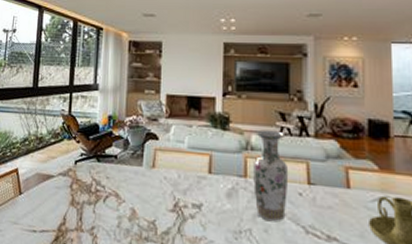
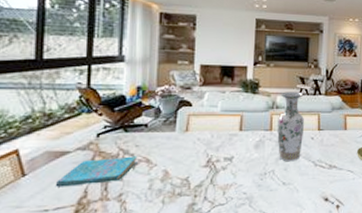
cover: none [42,186,108,213] -> present [55,156,138,187]

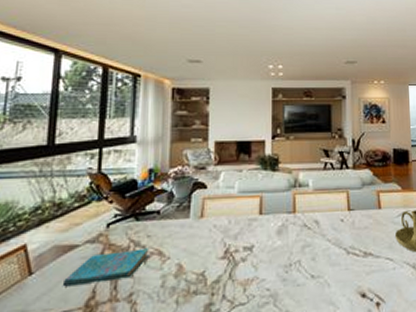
vase: present [277,92,305,162] -> none [302,166,332,250]

